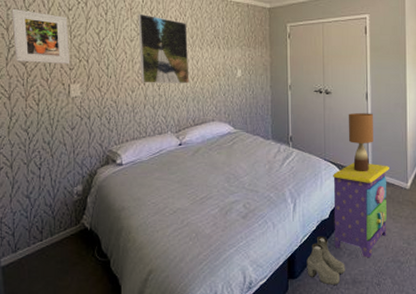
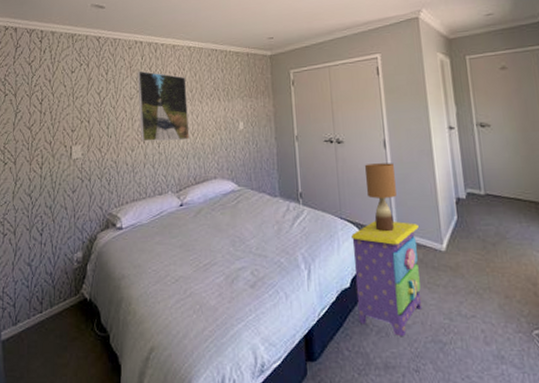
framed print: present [12,8,71,65] -> none [19,74,73,127]
boots: present [307,235,345,285] -> none [327,308,375,370]

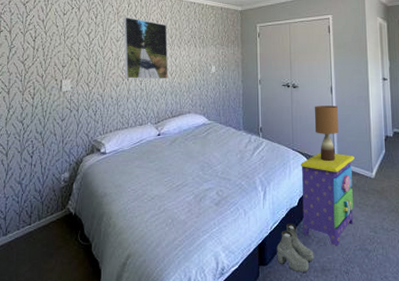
boots: none [327,308,375,370] -> present [276,223,314,272]

